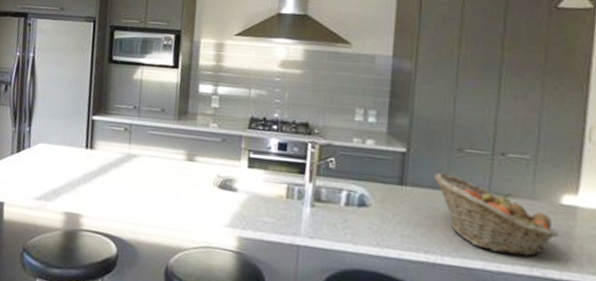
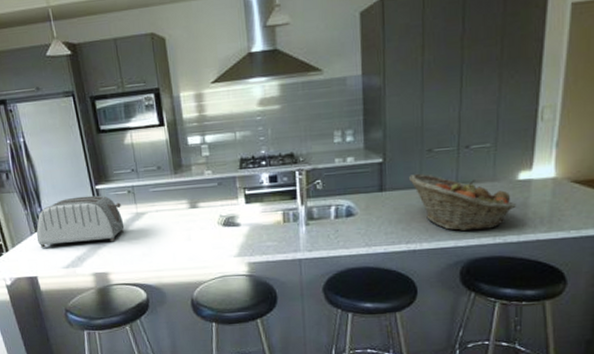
toaster: none [16,123,114,181] -> present [36,195,125,248]

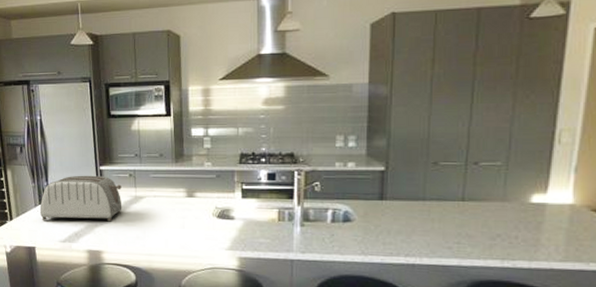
fruit basket: present [409,173,516,232] -> none [412,185,528,252]

